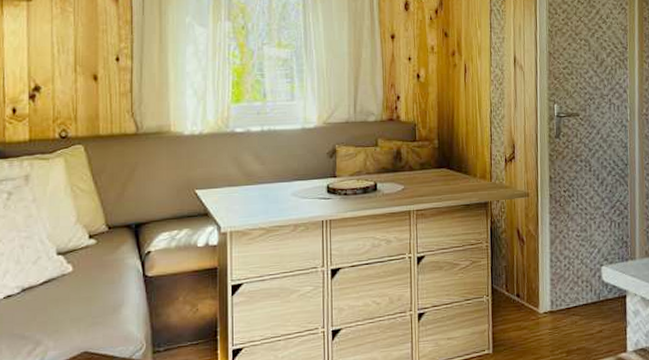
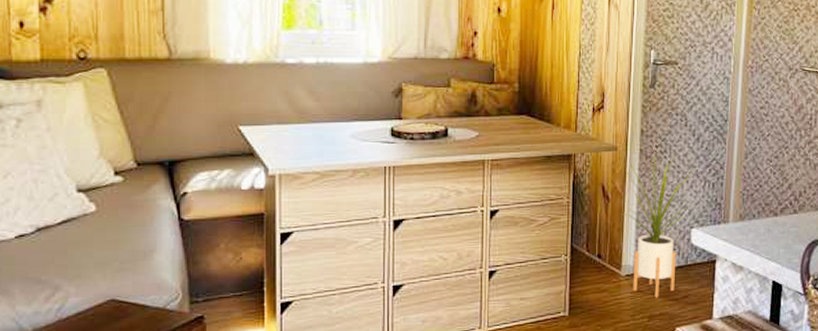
house plant: none [535,198,601,334] -> present [621,154,695,298]

